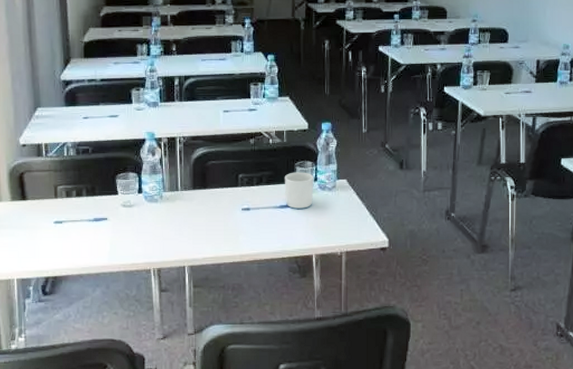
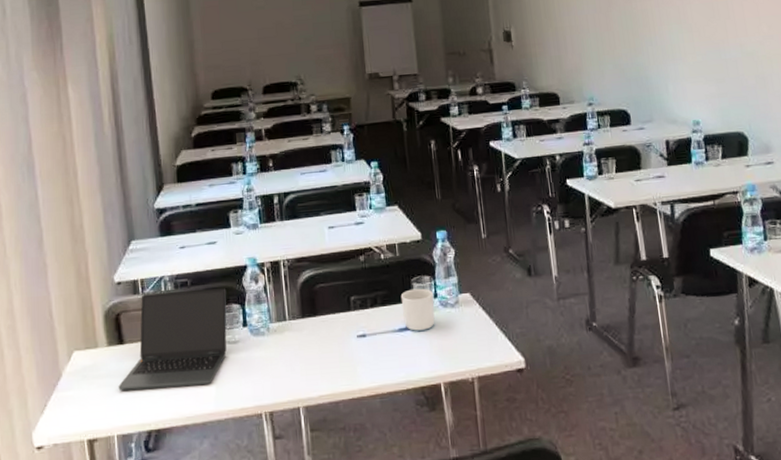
laptop: none [19,157,125,241] -> present [118,288,227,391]

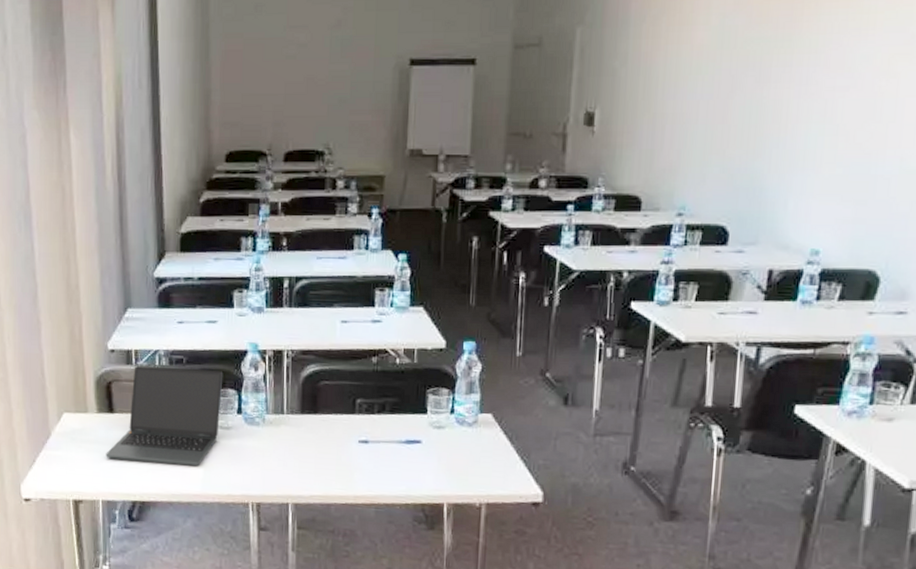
mug: present [400,288,435,331] -> none [412,400,450,446]

